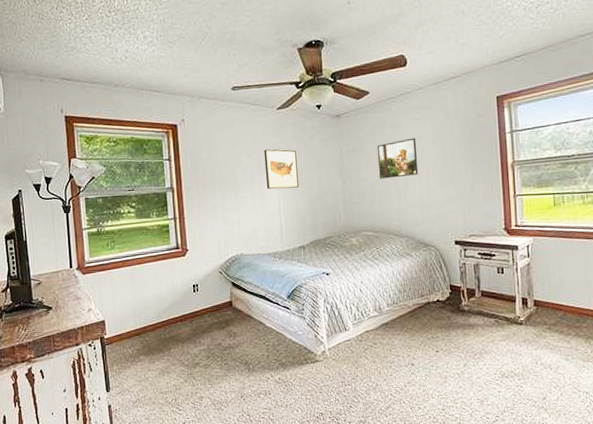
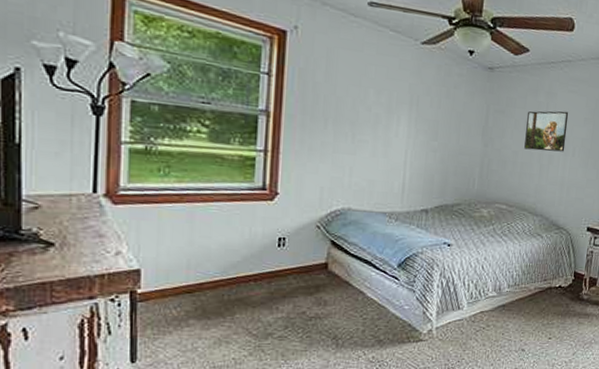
wall art: present [264,149,299,190] -> none [393,88,436,141]

